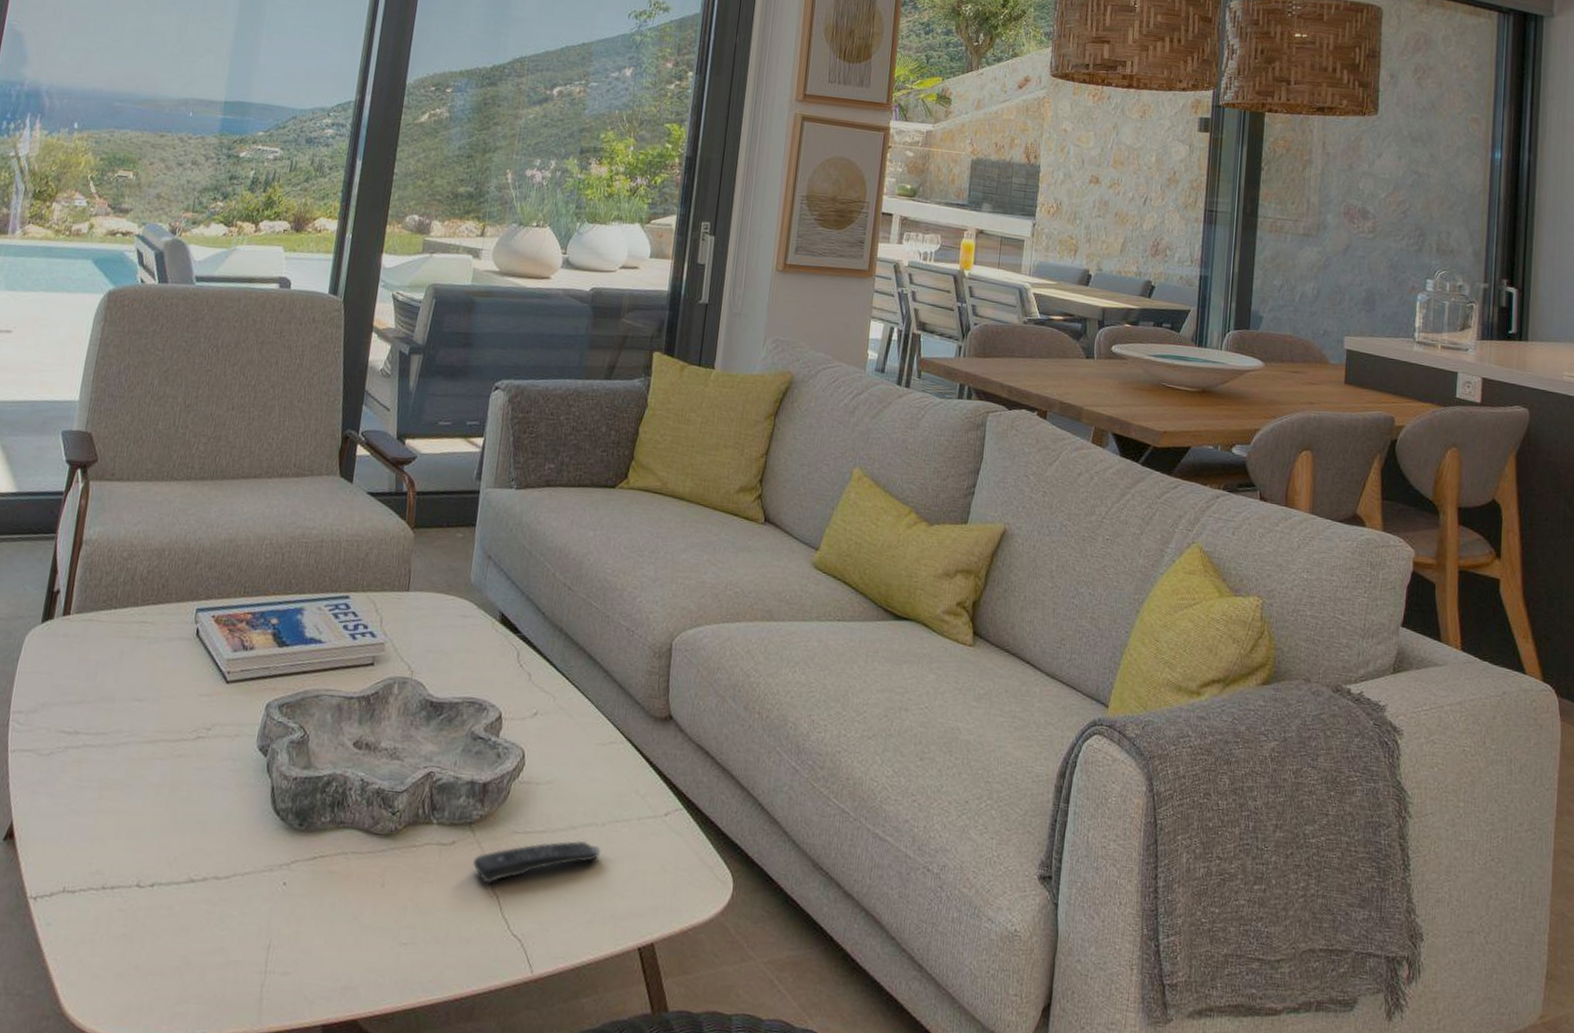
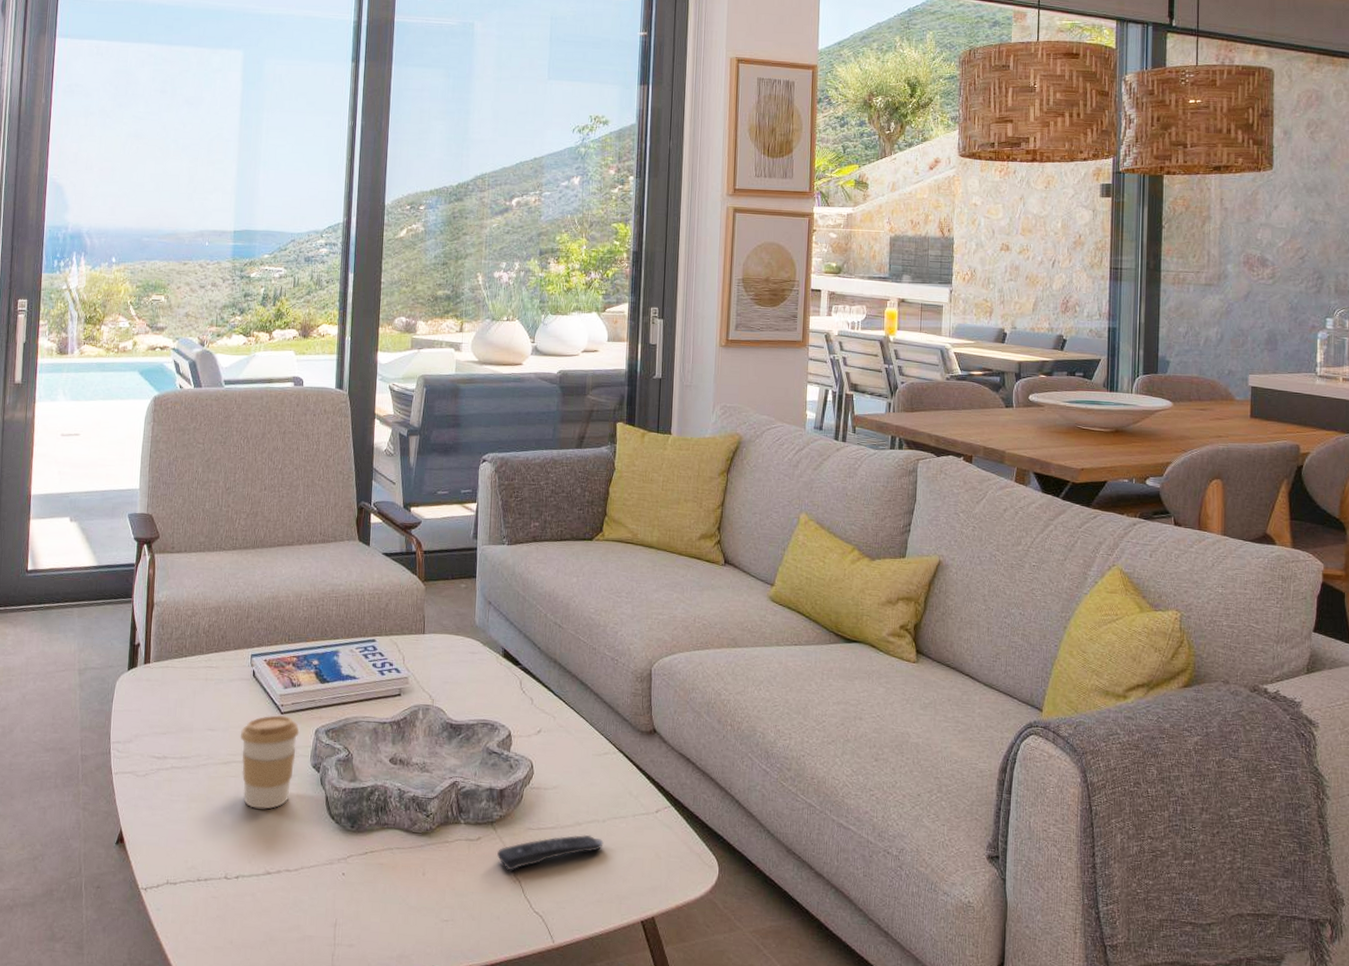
coffee cup: none [170,683,247,801] -> present [241,714,300,809]

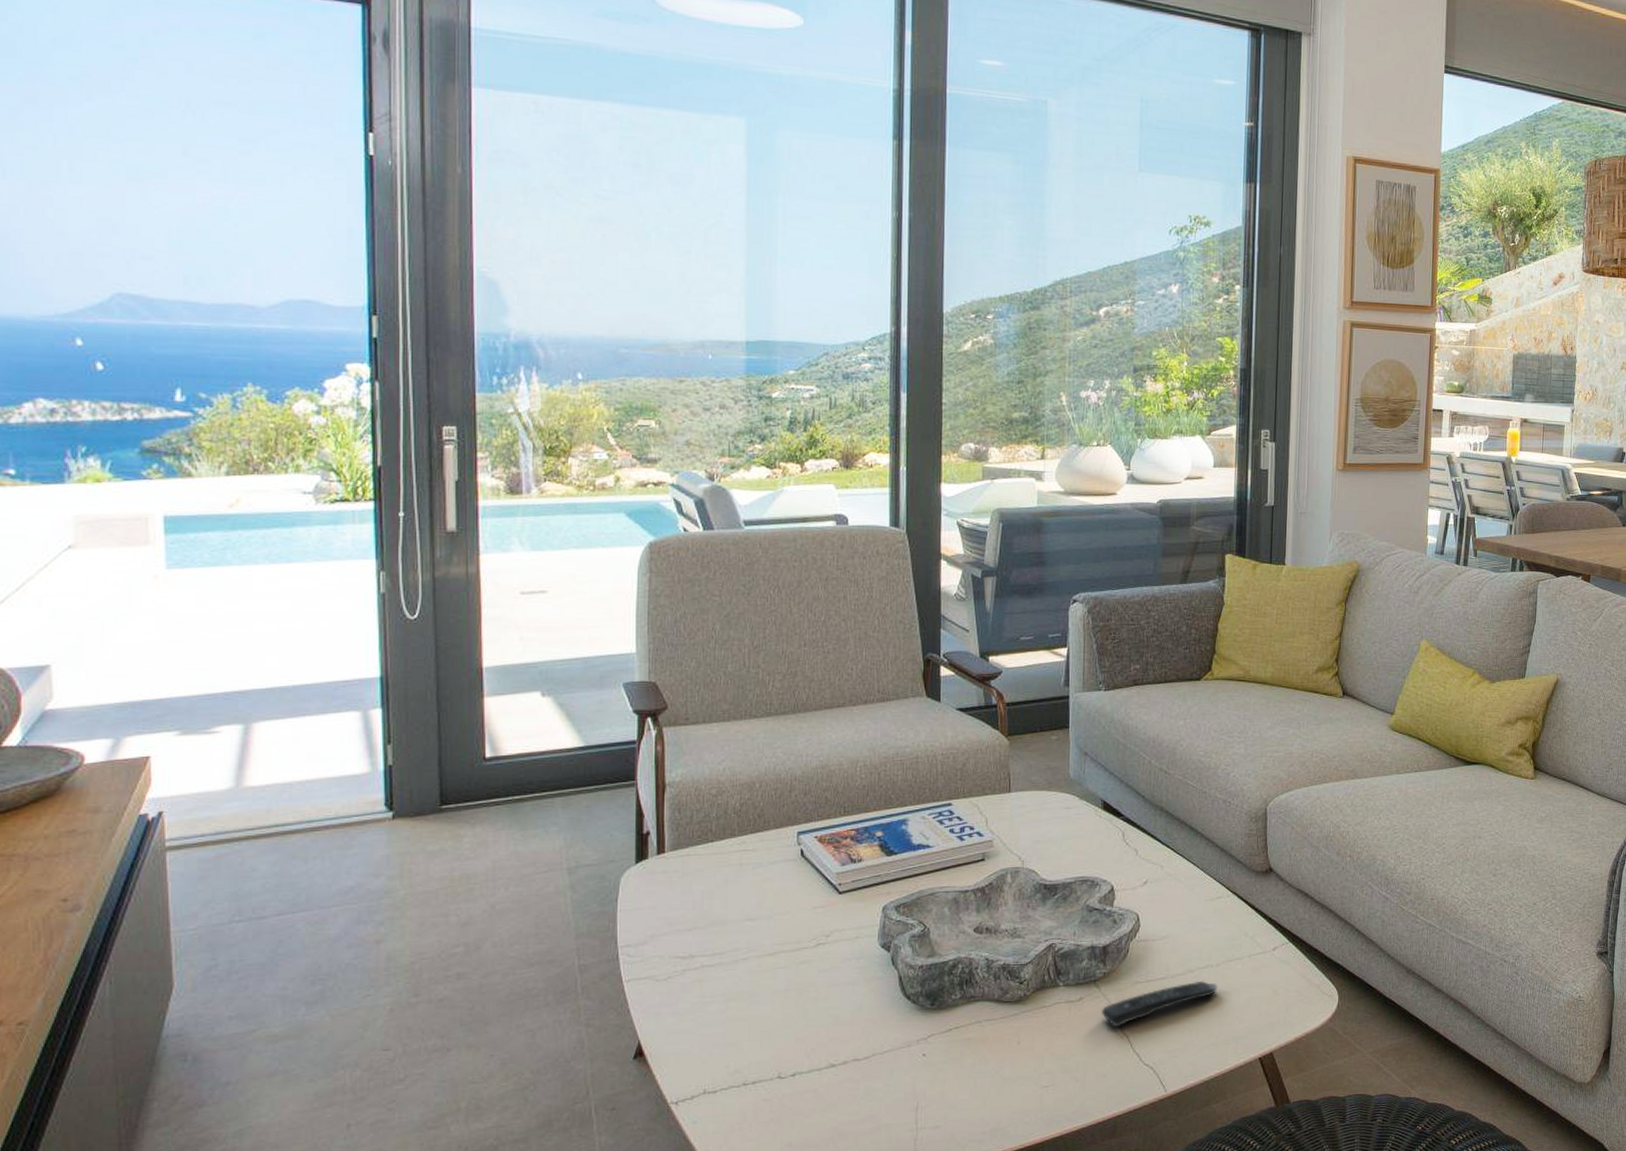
coffee cup: present [241,714,300,809] -> none [789,895,863,999]

